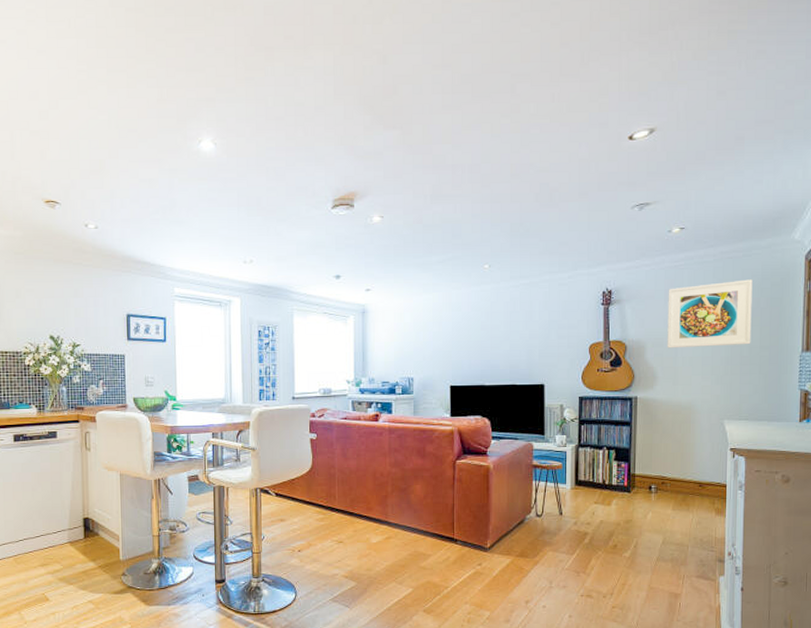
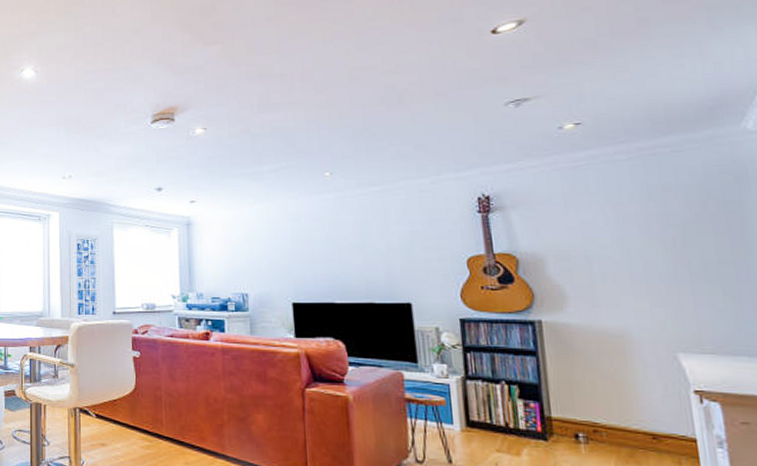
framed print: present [667,279,753,349] -> none [568,179,703,263]

